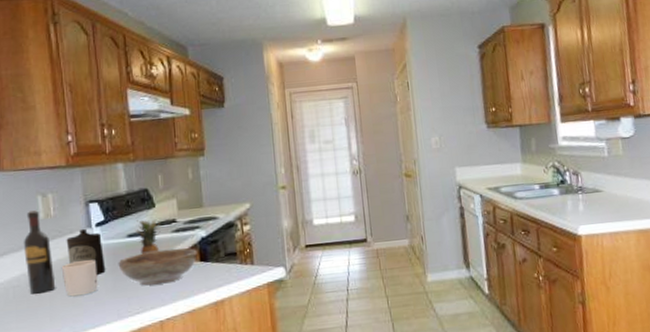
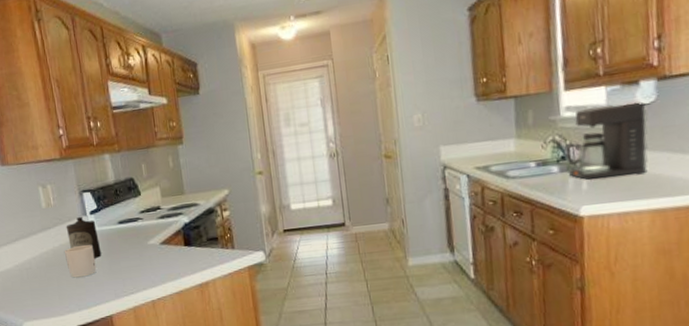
wine bottle: present [23,210,56,294] -> none [30,200,61,276]
bowl: present [118,248,197,286] -> none [112,233,182,269]
fruit: present [134,219,162,255] -> none [124,207,148,240]
coffee maker: none [564,136,630,202] -> present [566,102,646,180]

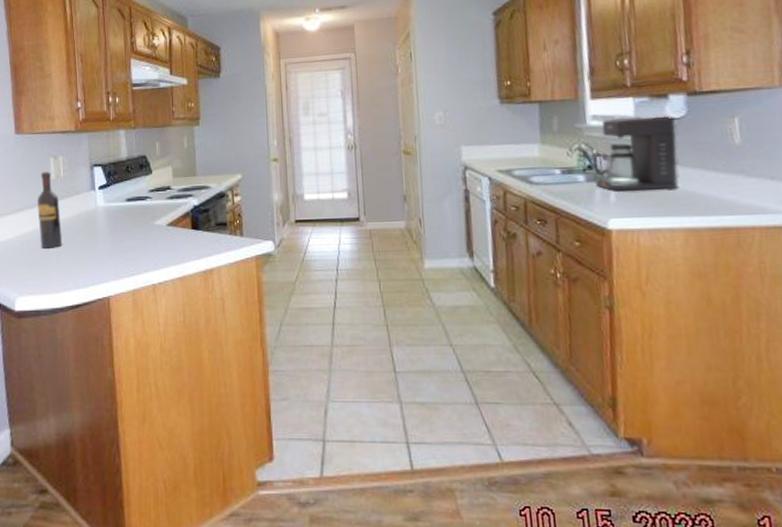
wine bottle: none [30,200,61,276] -> present [36,171,63,249]
mug: present [64,245,97,278] -> none [68,221,99,254]
canister: present [66,216,102,258] -> none [73,190,106,235]

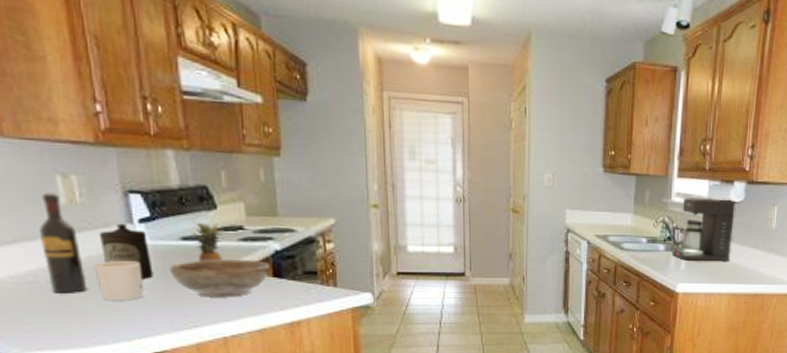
mug: none [68,221,99,254] -> present [93,261,144,301]
canister: none [73,190,106,235] -> present [99,223,154,279]
bowl: none [117,215,189,249] -> present [169,259,270,297]
fruit: none [133,185,157,219] -> present [190,221,225,262]

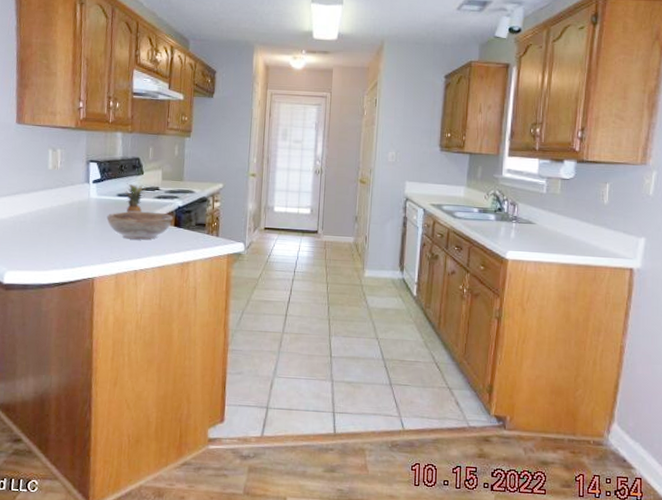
wine bottle: present [38,193,88,293] -> none [32,161,55,231]
mug: present [93,261,144,301] -> none [60,209,90,239]
canister: present [99,223,154,279] -> none [67,183,97,223]
coffee maker: present [672,197,735,262] -> none [502,174,565,234]

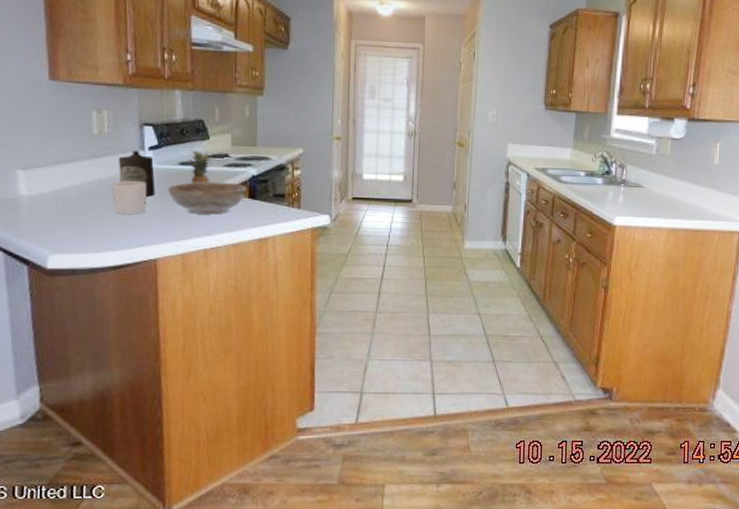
mug: none [60,209,90,239] -> present [111,181,147,215]
canister: none [67,183,97,223] -> present [118,150,156,197]

